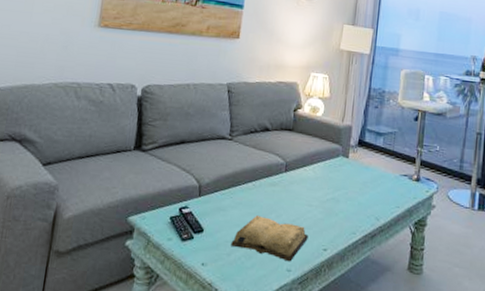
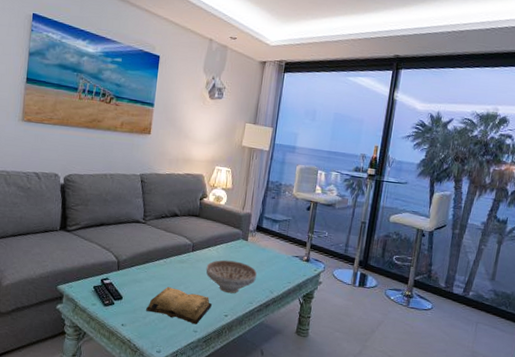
decorative bowl: none [301,181,360,223] -> present [206,259,257,294]

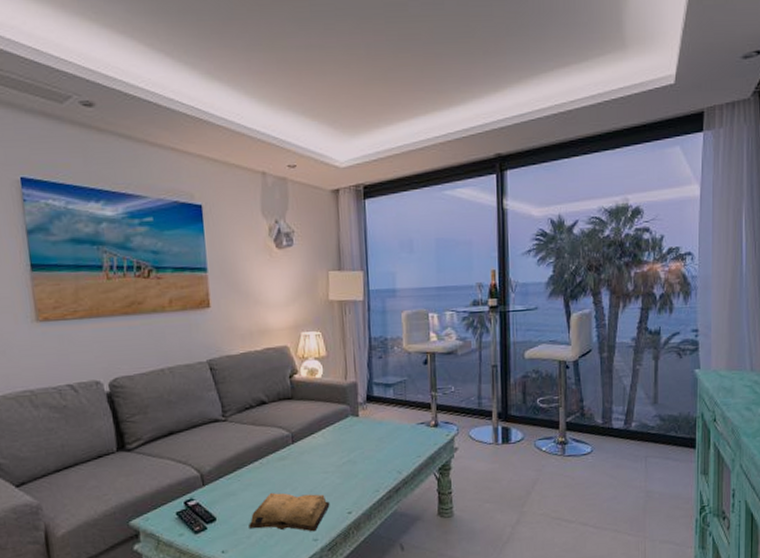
decorative bowl: present [206,259,257,294] -> none [313,444,378,486]

